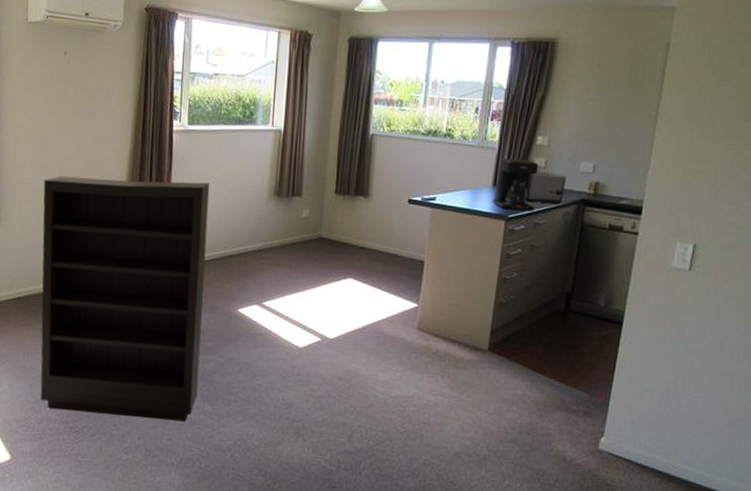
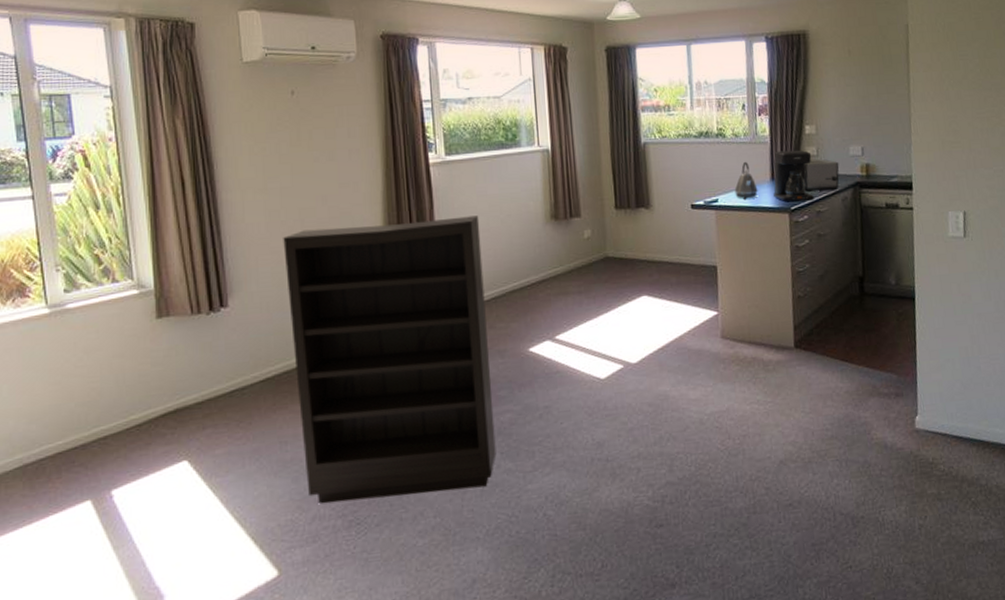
kettle: none [453,164,478,202] -> present [734,161,758,199]

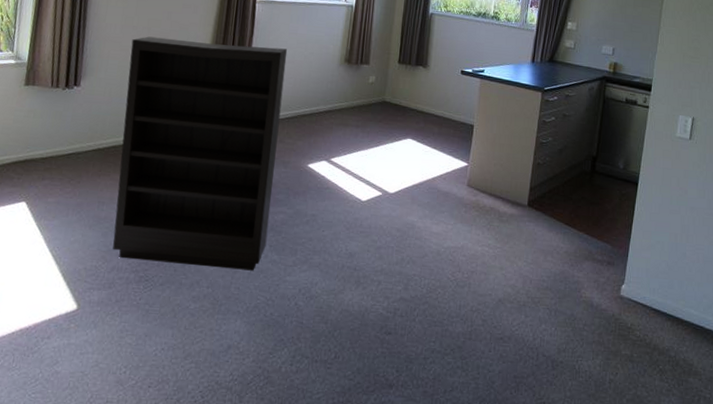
kettle: present [734,161,758,199] -> none [499,43,519,75]
coffee maker: present [773,150,814,202] -> none [532,39,569,85]
toaster: present [804,159,839,192] -> none [559,51,592,80]

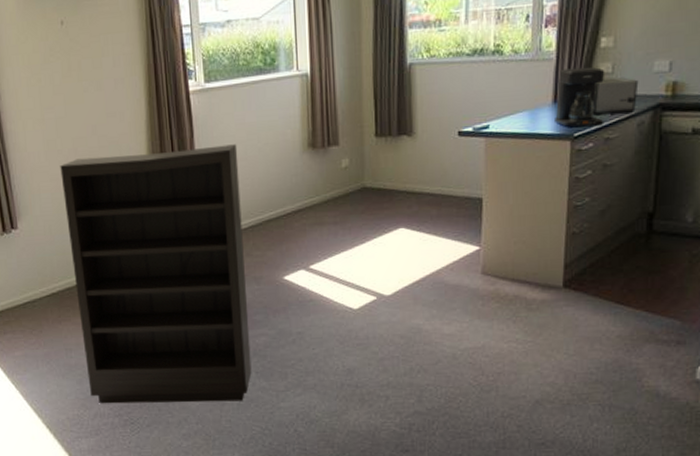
coffee maker: none [532,39,569,85] -> present [555,66,605,127]
toaster: none [559,51,592,80] -> present [593,77,639,116]

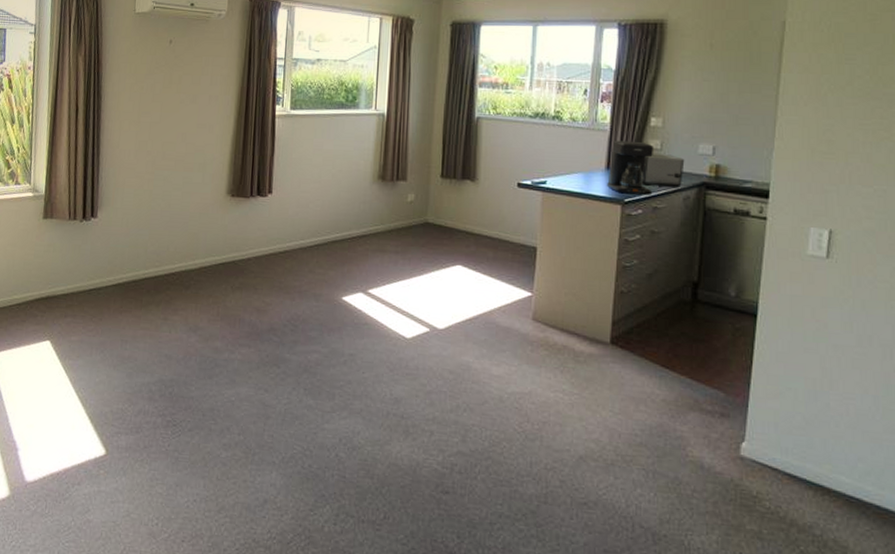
bookshelf: present [60,144,252,404] -> none [138,161,313,417]

